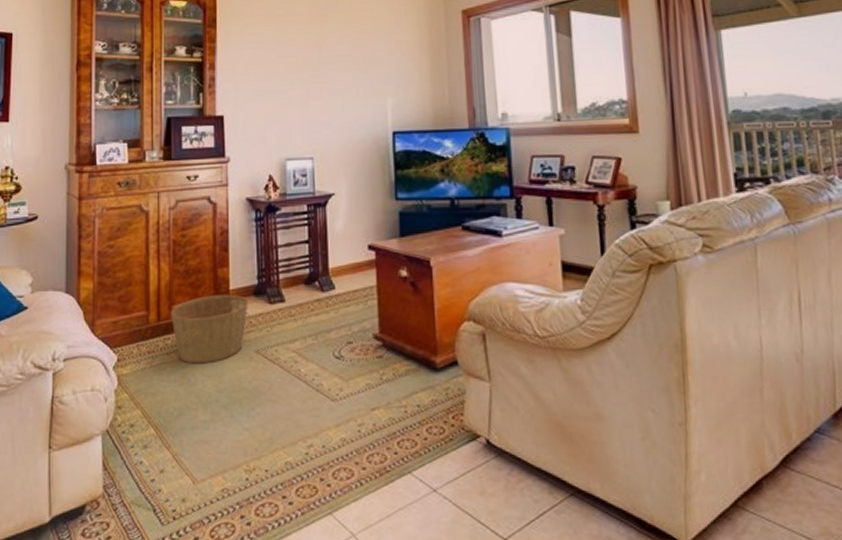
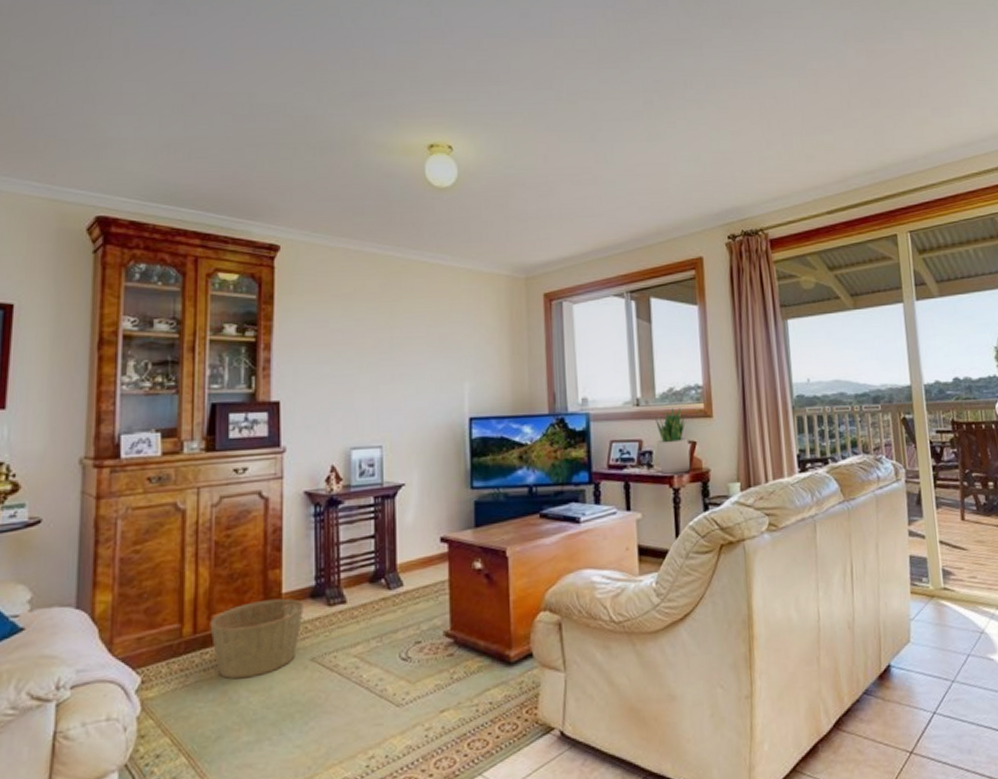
planter: none [578,123,616,190] -> present [655,408,691,474]

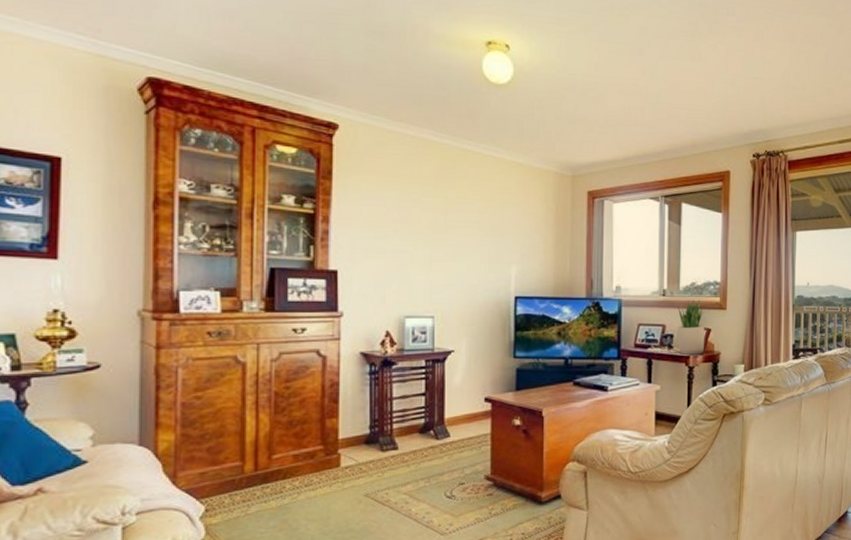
basket: present [210,598,304,680] -> none [270,443,359,510]

